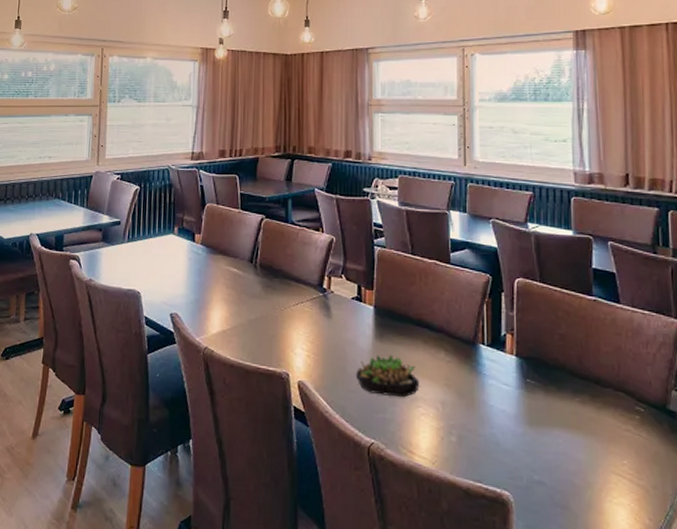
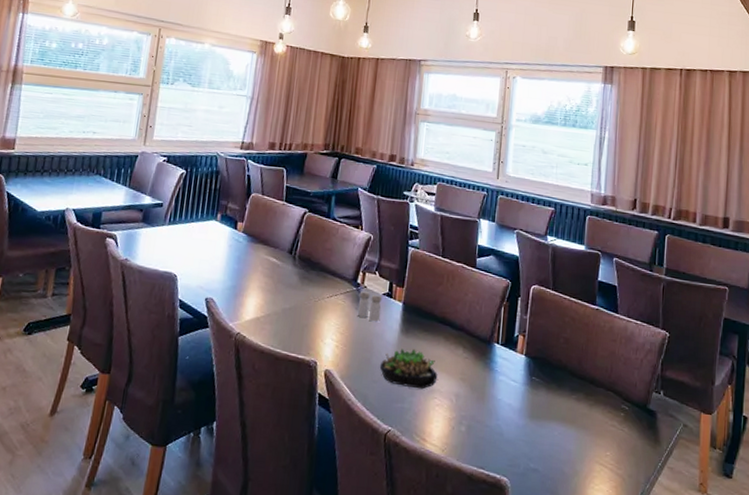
salt and pepper shaker: none [326,297,352,329] -> present [357,291,383,322]

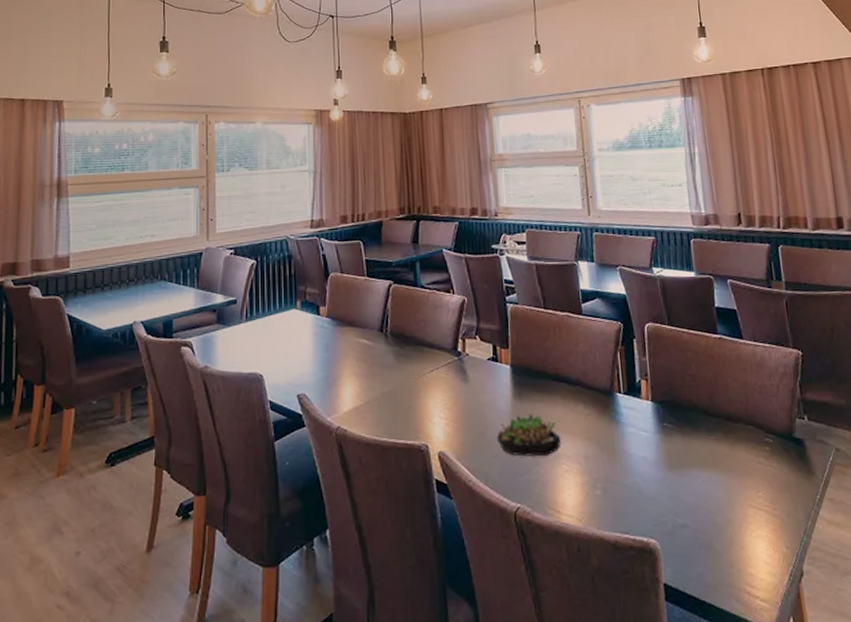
salt and pepper shaker: present [357,291,383,322] -> none [462,359,489,391]

